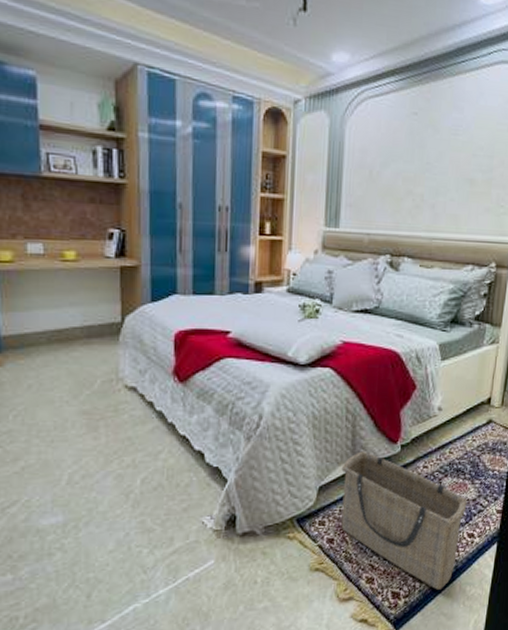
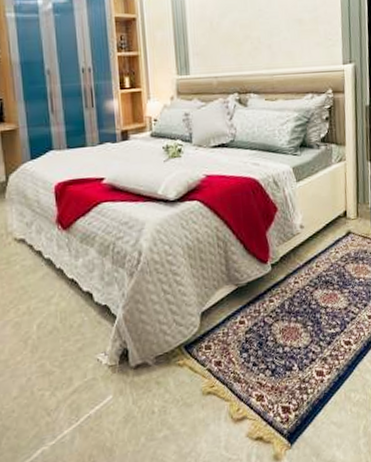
basket: present [341,451,468,590] -> none [219,274,340,400]

